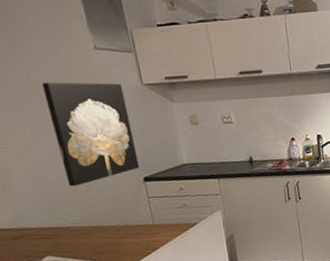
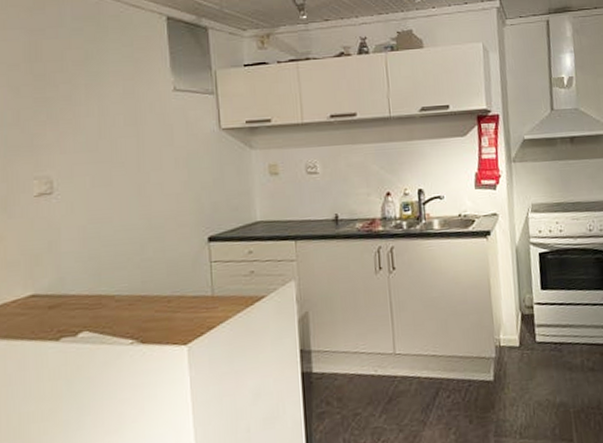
wall art: present [42,81,140,187] -> none [112,125,205,246]

